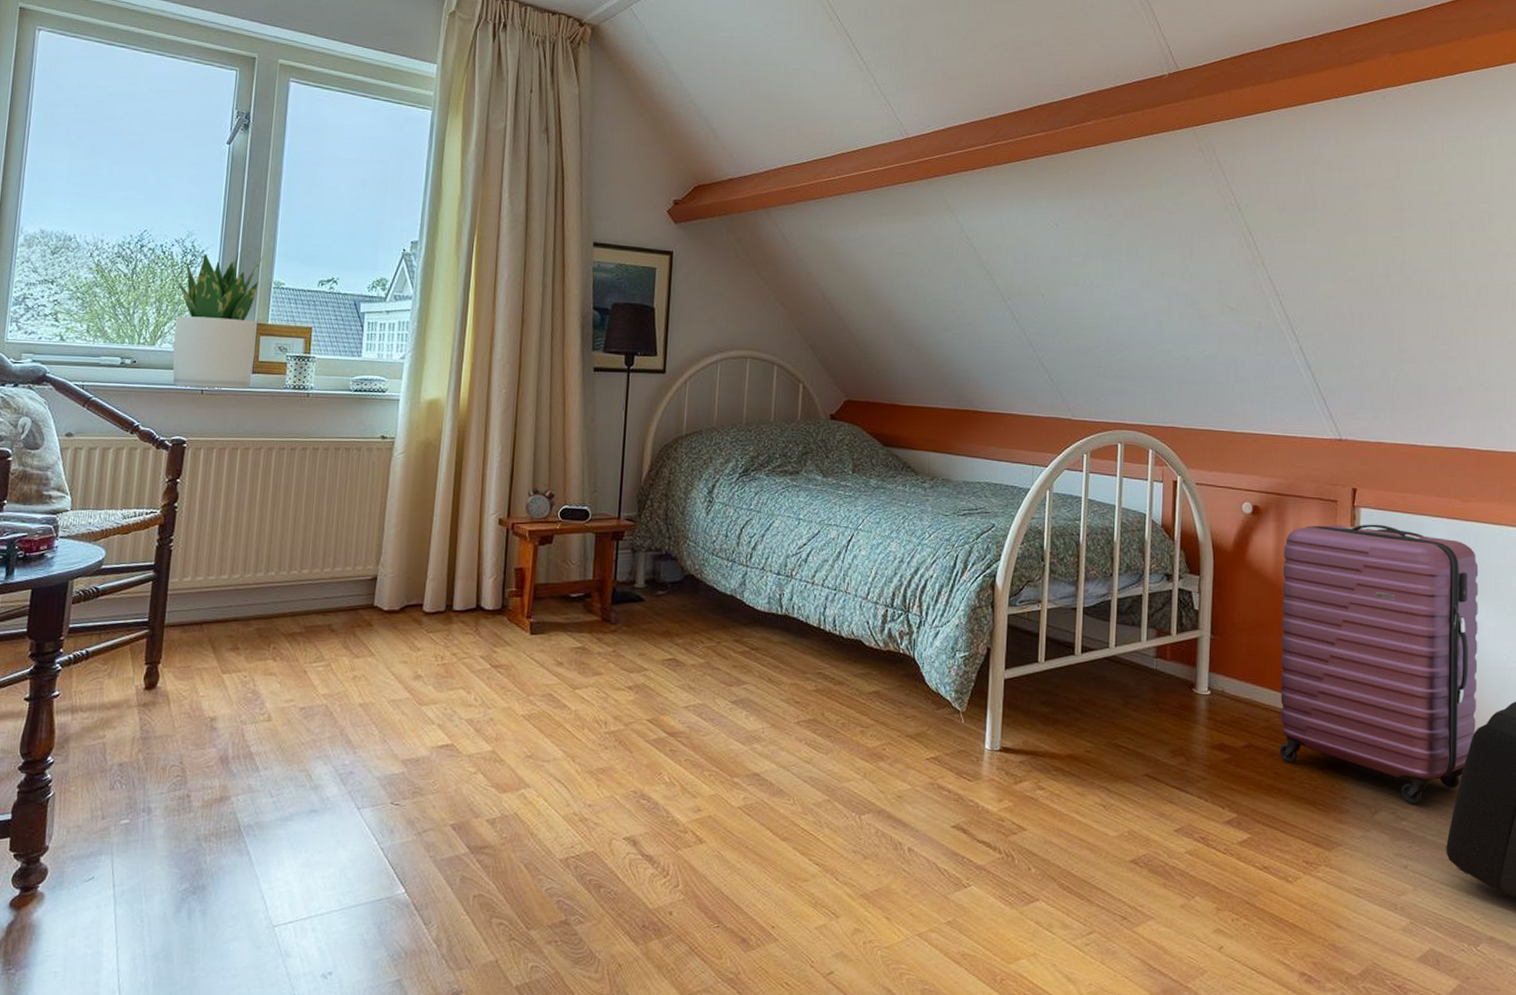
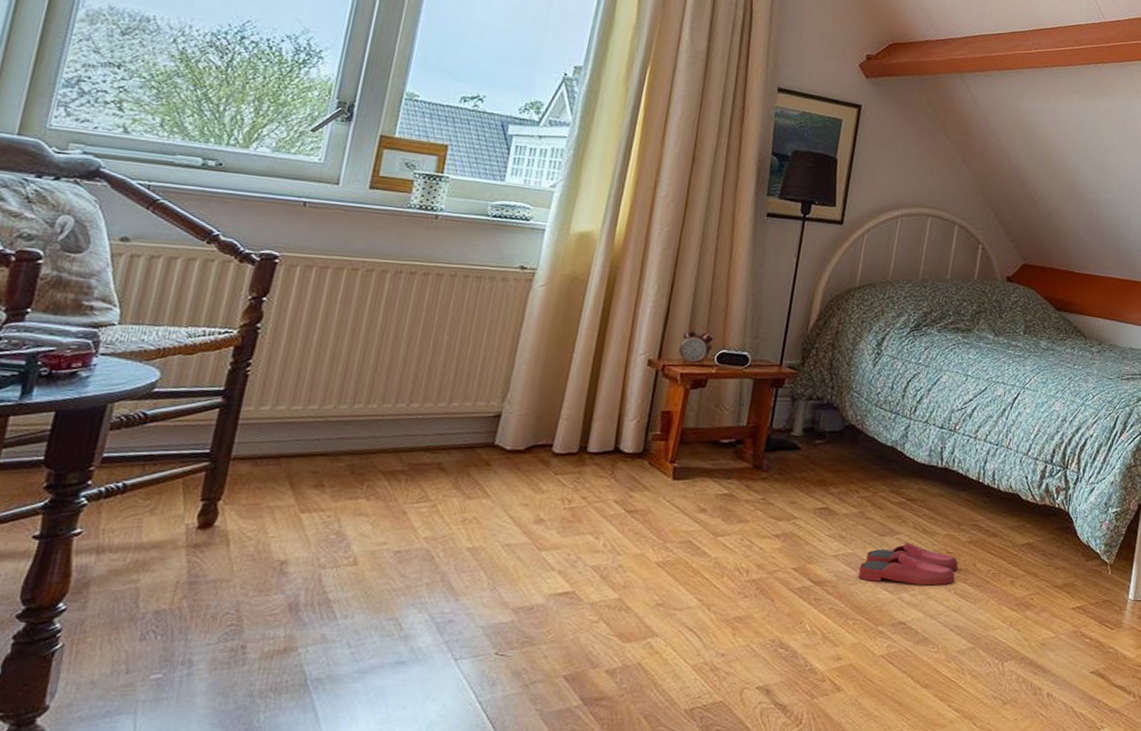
planter: present [172,252,263,389] -> none [268,54,396,205]
slippers: none [710,692,807,736] -> present [858,542,959,586]

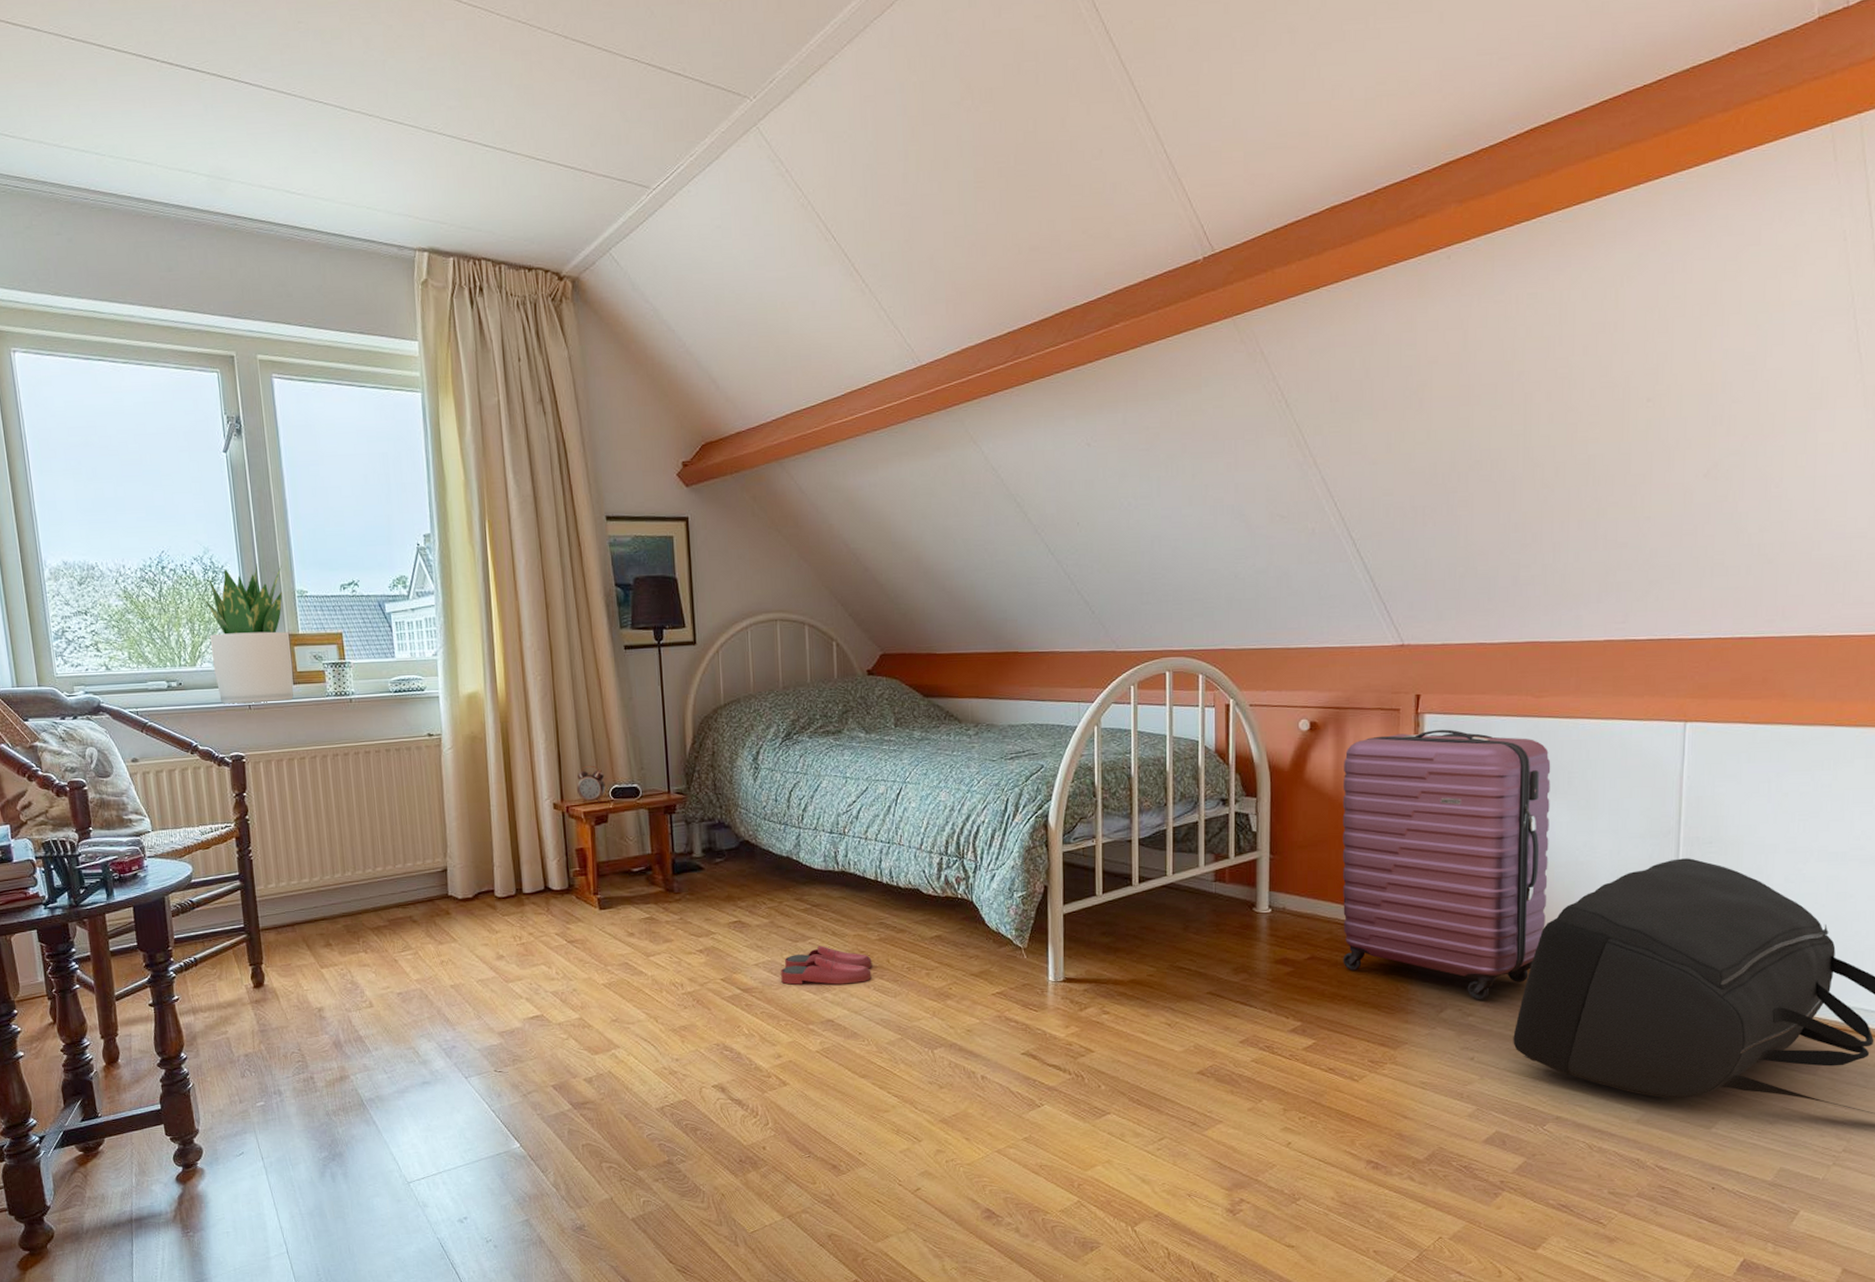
planter: none [268,54,396,205] -> present [202,563,294,705]

